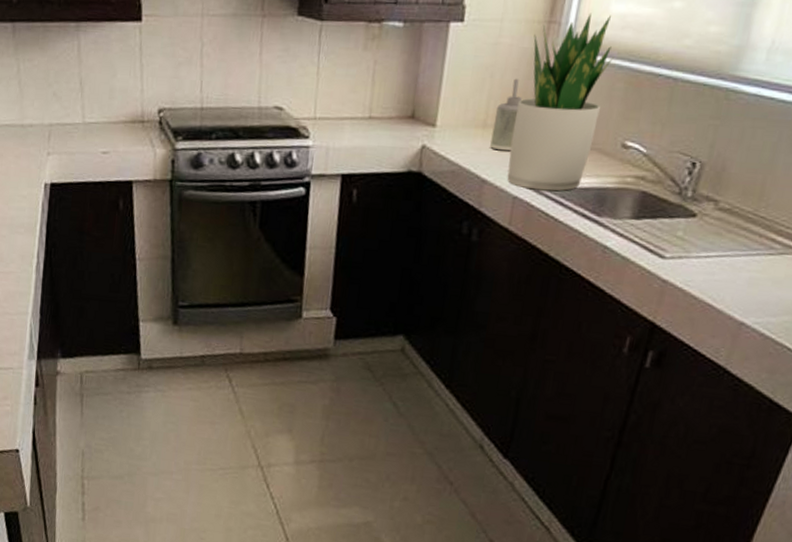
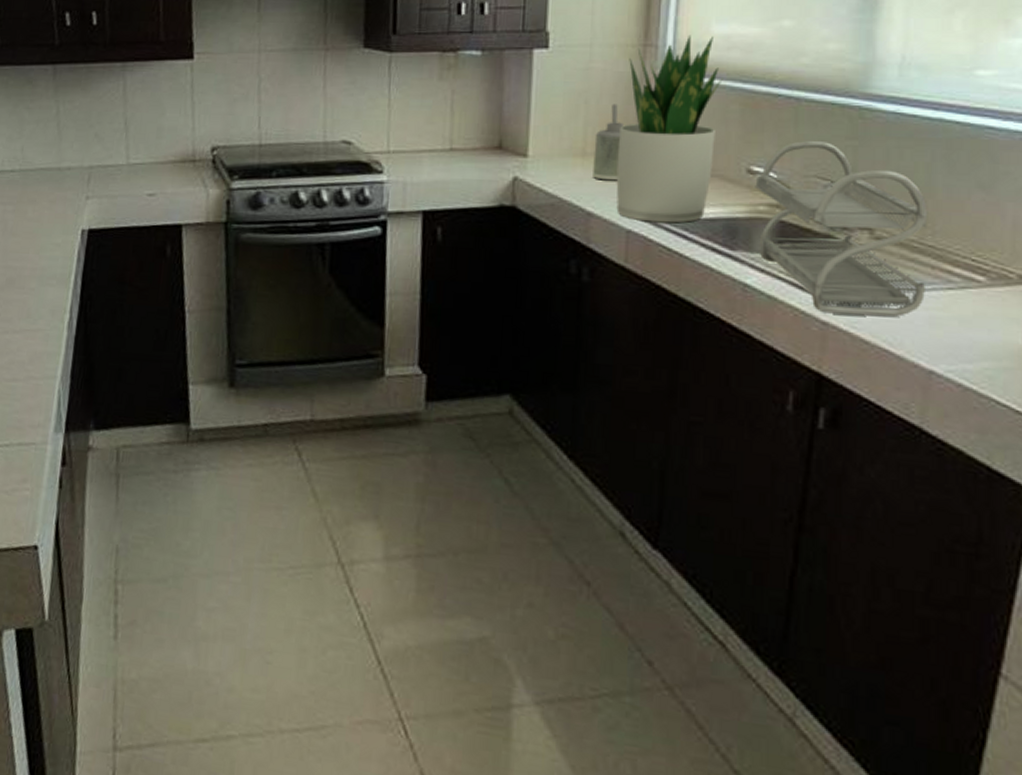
dish rack: none [620,119,767,278] -> present [755,140,928,318]

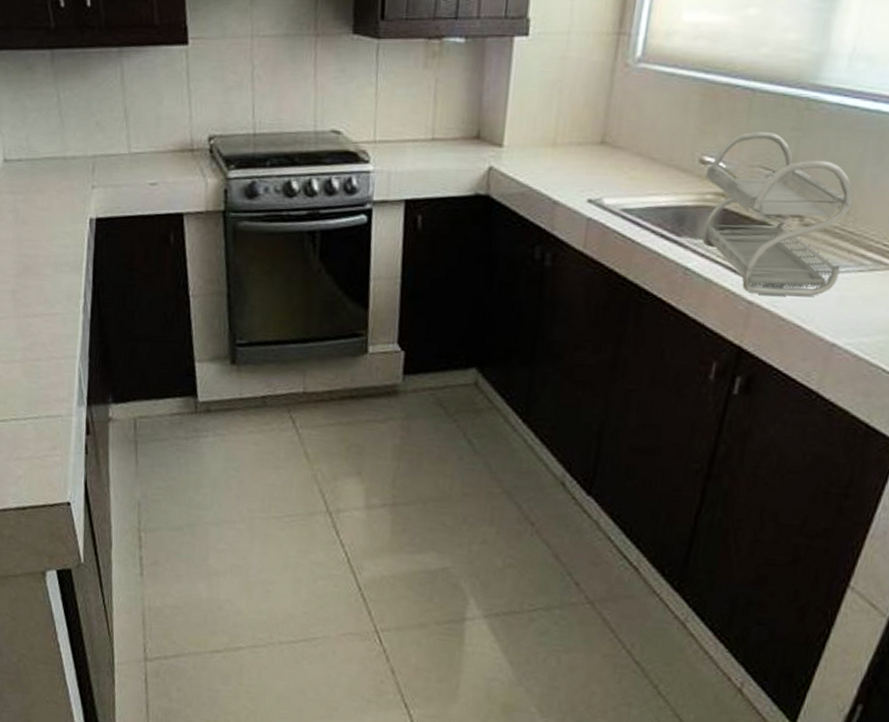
soap dispenser: present [593,103,625,181] -> none [561,93,594,171]
planter: present [616,34,723,224] -> none [580,23,688,212]

